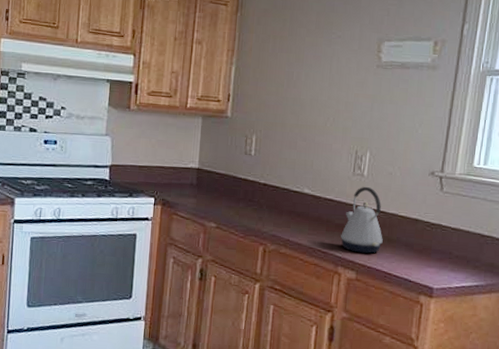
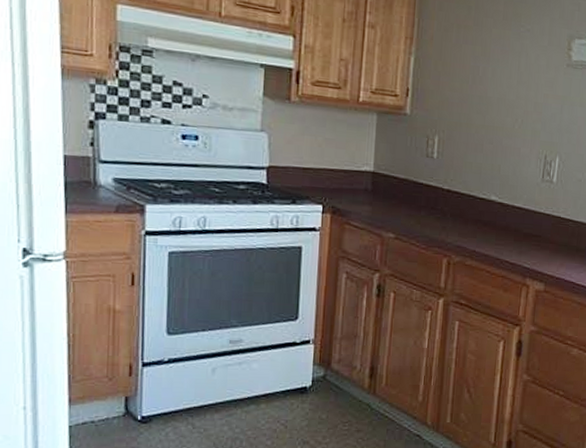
kettle: present [341,187,383,254] -> none [529,194,572,264]

